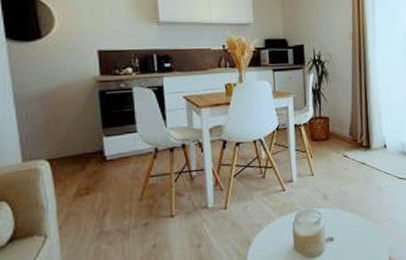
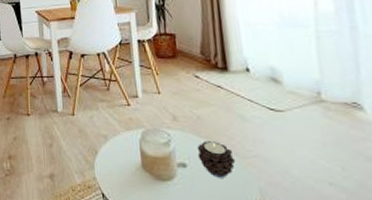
candle: none [343,213,373,245] -> present [197,141,236,178]

